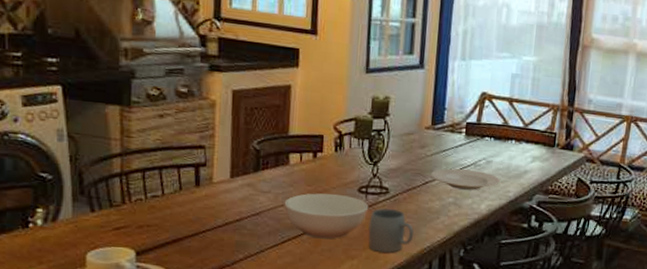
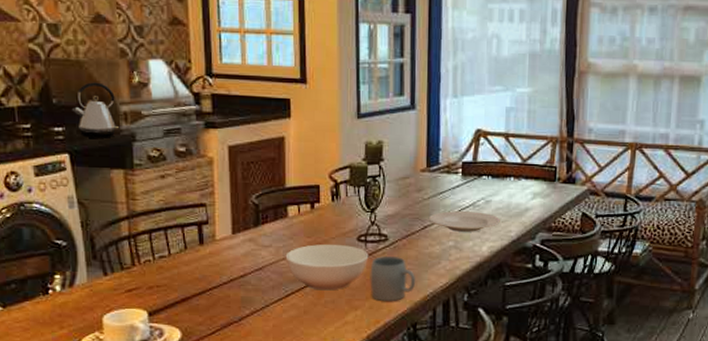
kettle: none [68,15,119,73] -> present [71,82,120,138]

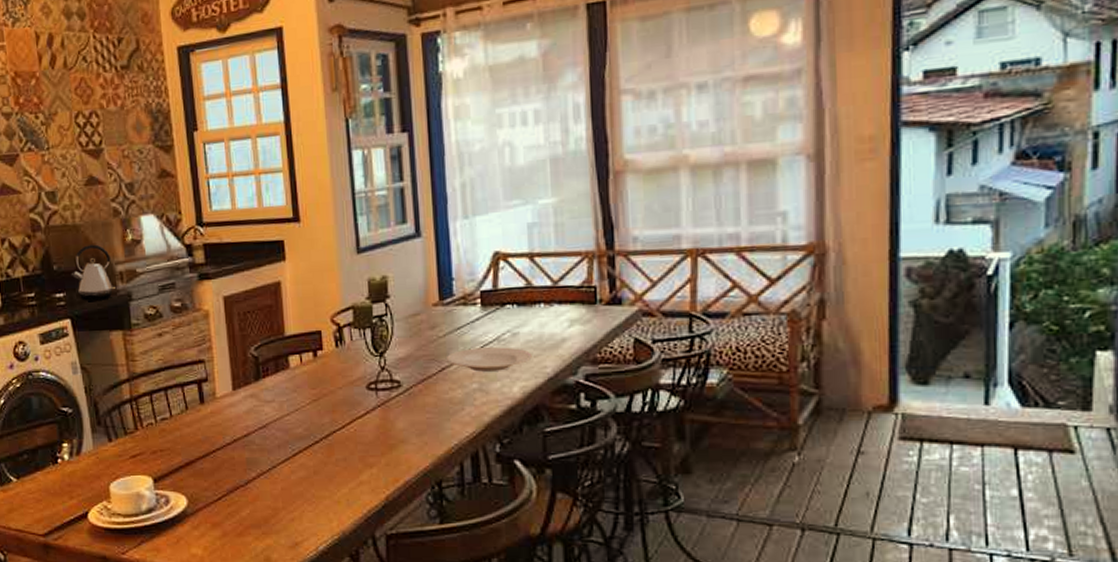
bowl: present [285,244,369,291] -> none [290,394,381,447]
mug: present [370,256,415,301] -> none [383,405,436,456]

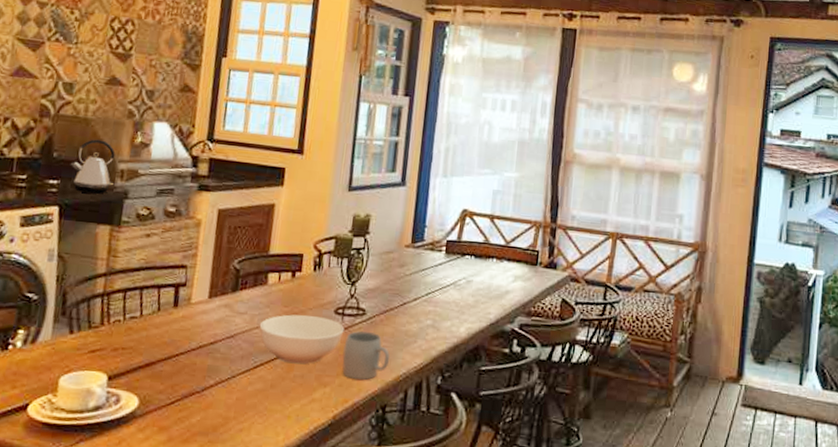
bowl: none [290,394,381,447] -> present [259,314,345,365]
mug: none [383,405,436,456] -> present [341,331,390,380]
plate: present [445,347,532,372] -> none [408,288,480,312]

